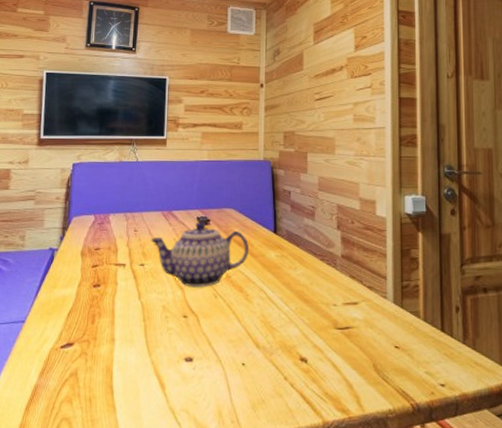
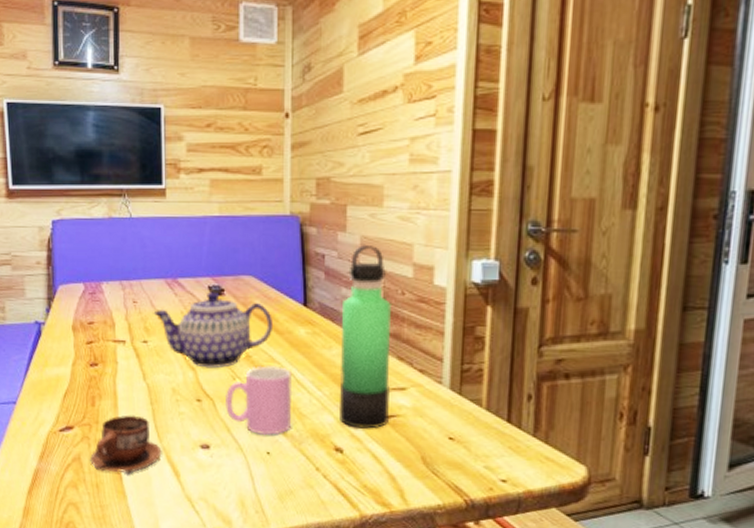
cup: none [85,331,151,388] -> present [89,415,162,474]
cup: none [207,284,265,348] -> present [224,365,293,436]
thermos bottle: none [303,183,346,340] -> present [339,244,393,429]

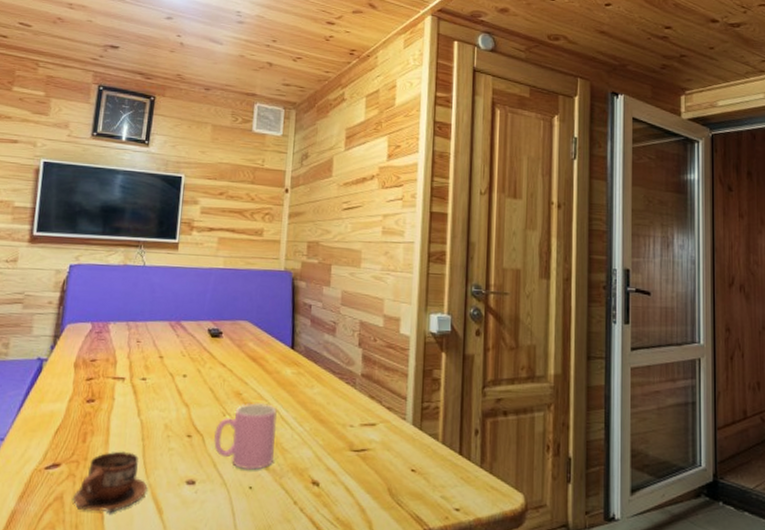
teapot: present [153,291,272,368] -> none [155,333,263,405]
thermos bottle: present [339,244,393,429] -> none [317,297,366,463]

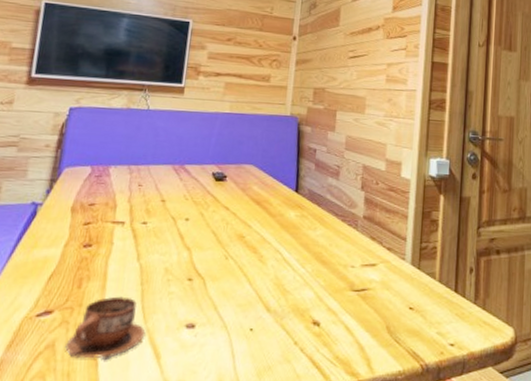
cup: present [213,402,277,471] -> none [214,245,280,313]

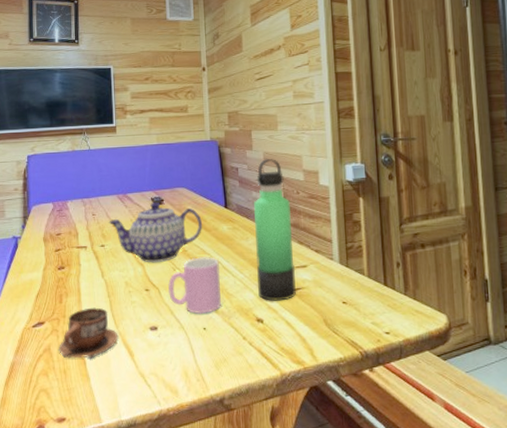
teapot: none [157,177,267,248] -> present [109,201,202,263]
cup: none [214,245,280,313] -> present [167,257,221,315]
thermos bottle: none [319,142,369,303] -> present [254,158,296,301]

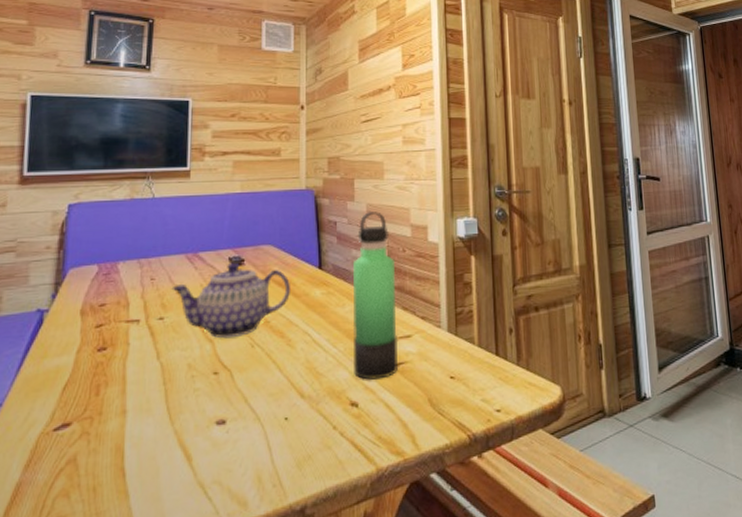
cup: present [58,307,119,359] -> none [87,399,173,471]
cup: present [167,257,221,315] -> none [242,328,310,402]

